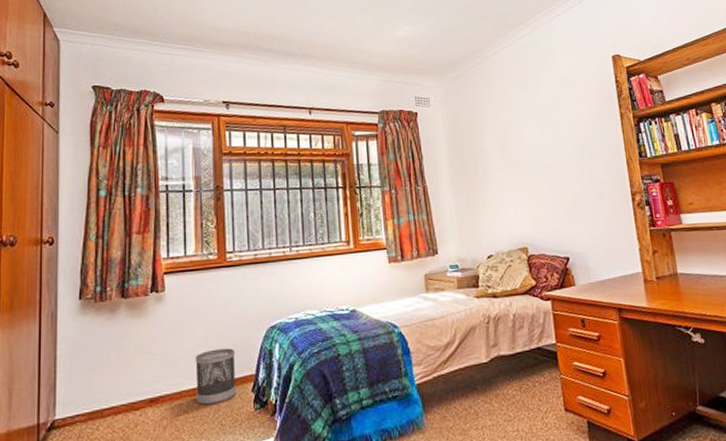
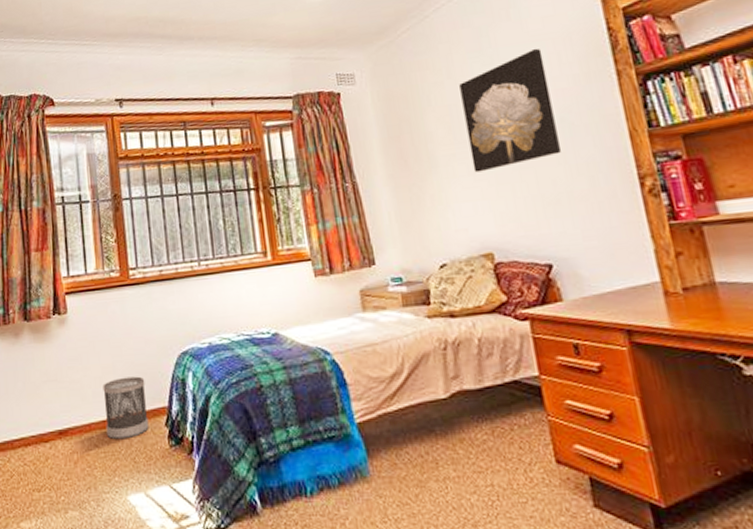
wall art: none [509,91,580,184] -> present [459,48,562,173]

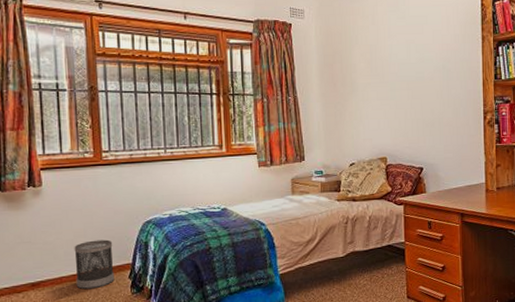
wall art: present [459,48,562,173] -> none [380,11,440,98]

